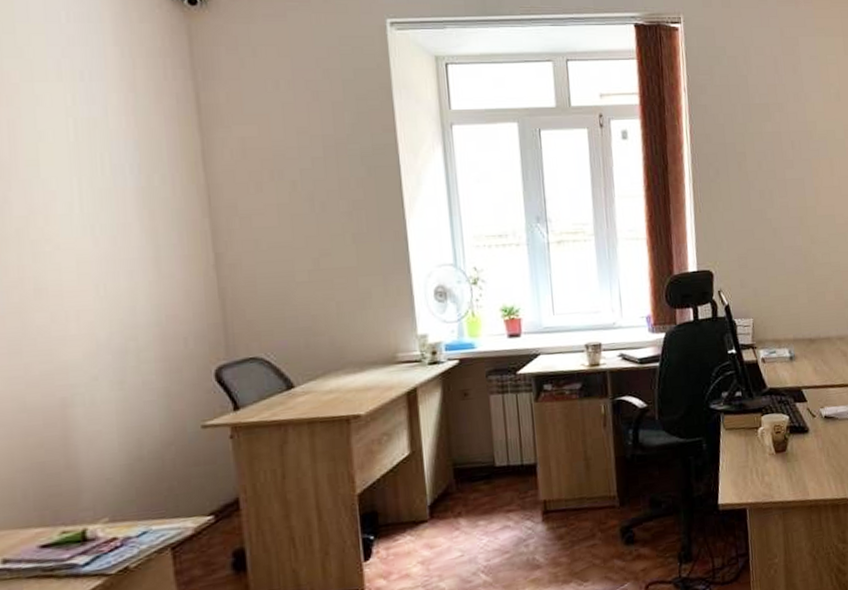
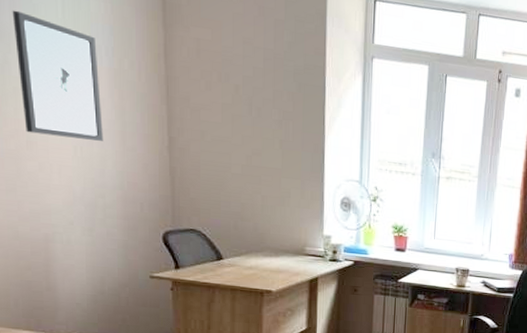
wall art: none [12,141,132,279] -> present [12,10,103,141]

